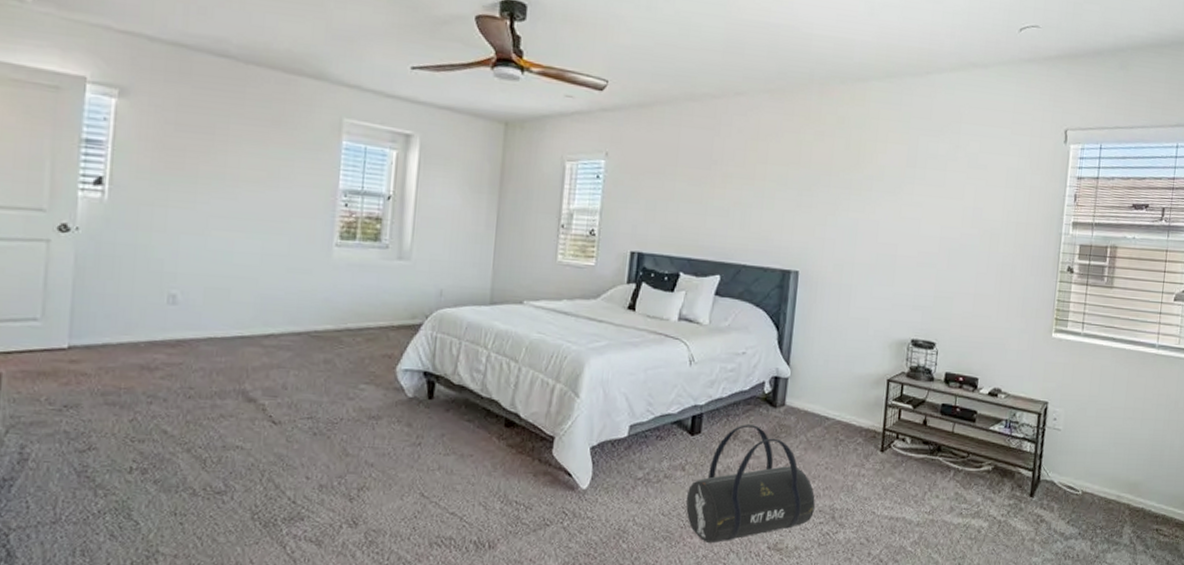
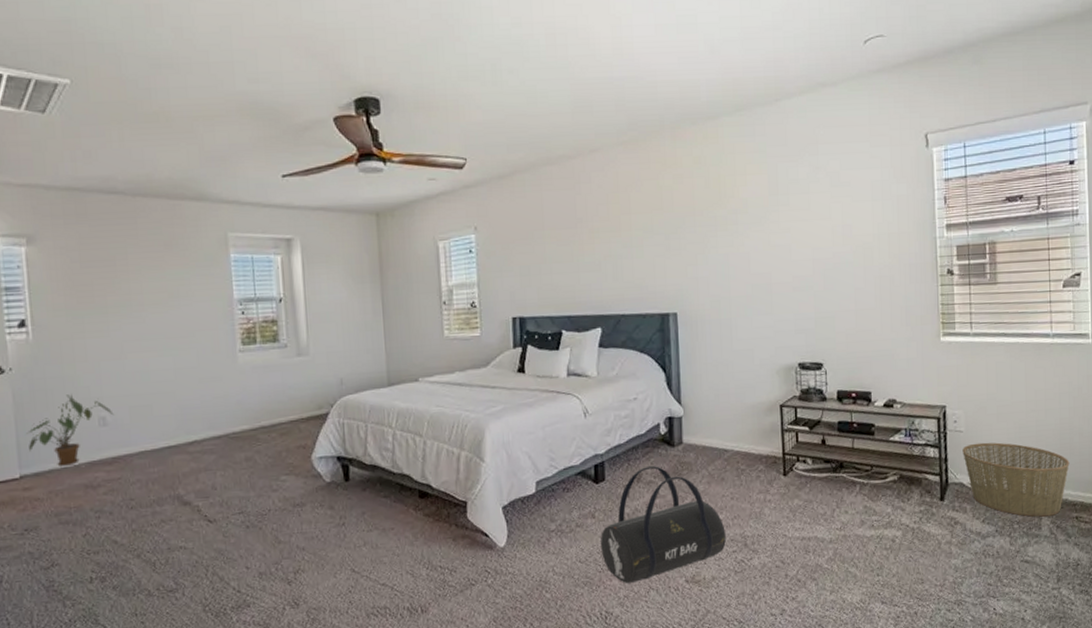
house plant: none [83,265,186,344] -> present [26,394,114,468]
basket: none [1057,443,1158,525] -> present [962,442,1070,517]

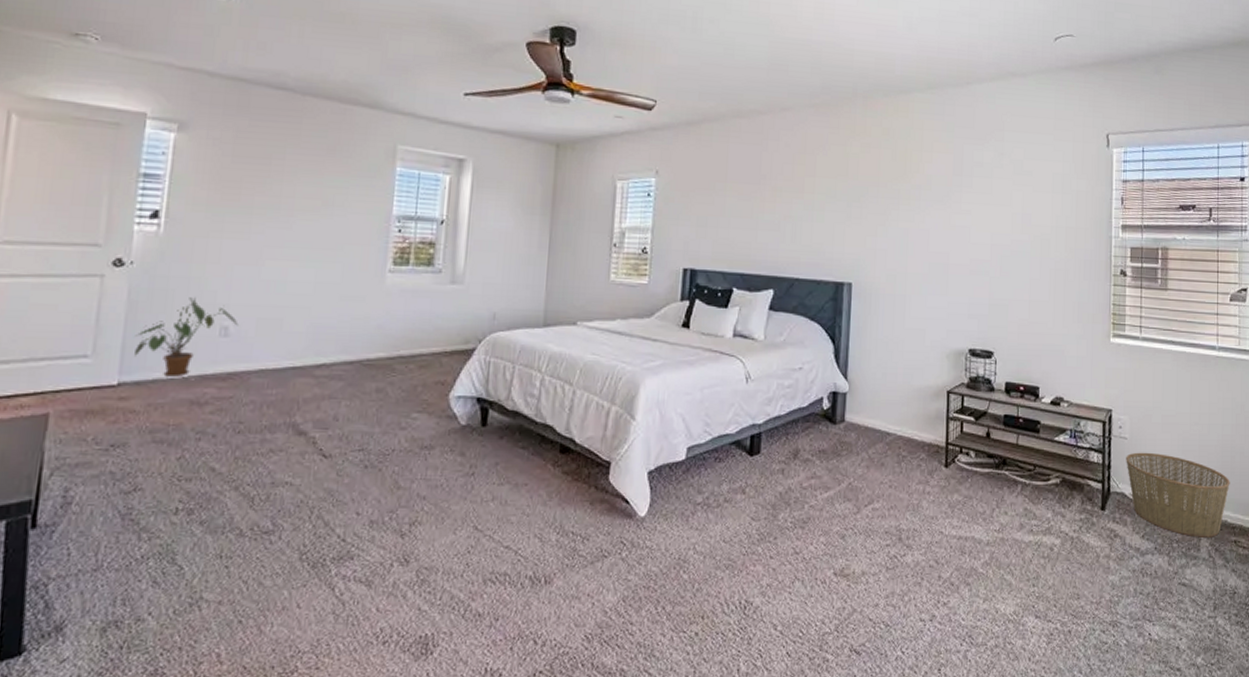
duffel bag: present [601,466,726,583] -> none [748,443,880,570]

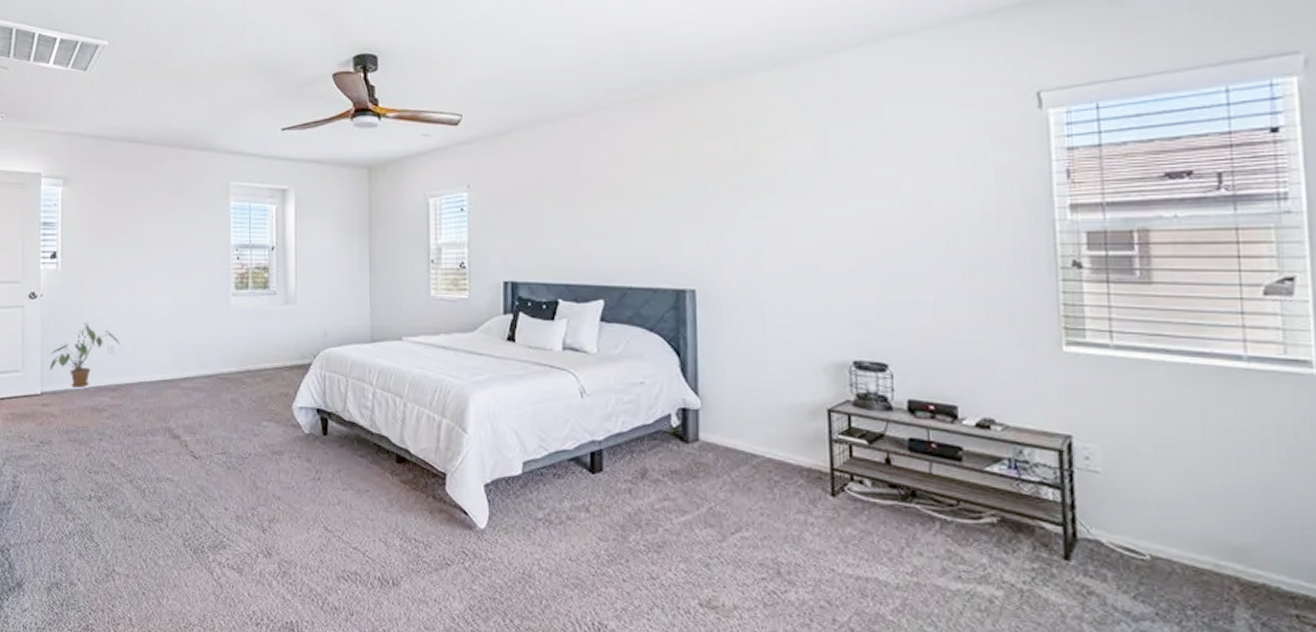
basket: present [1126,452,1230,537] -> none [1099,490,1283,608]

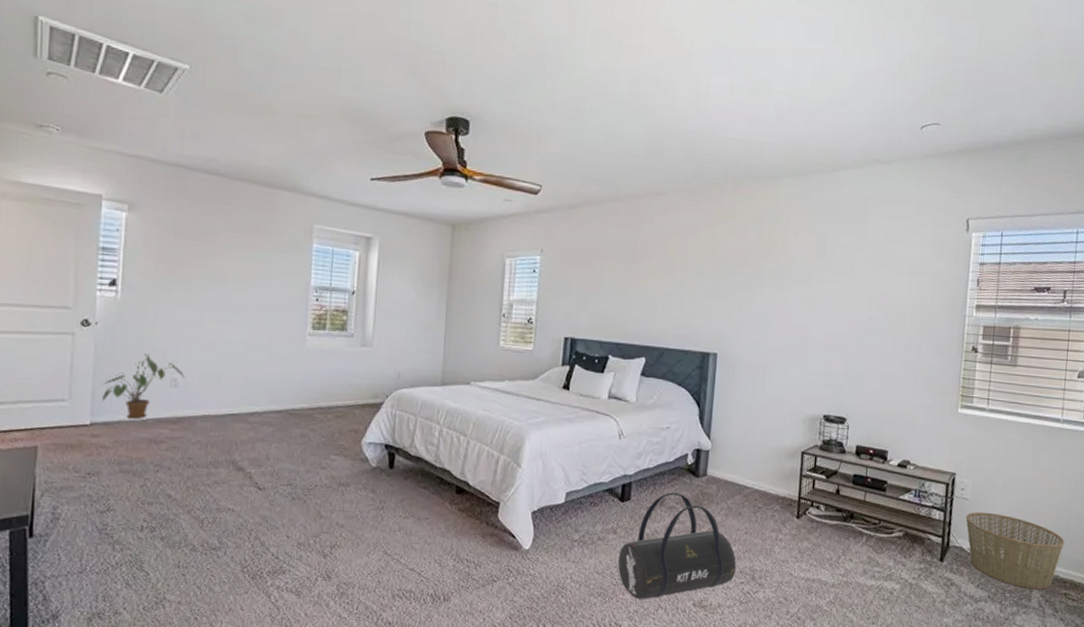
duffel bag: none [596,462,753,595] -> present [618,492,736,599]
basket: none [1099,490,1283,608] -> present [966,512,1065,590]

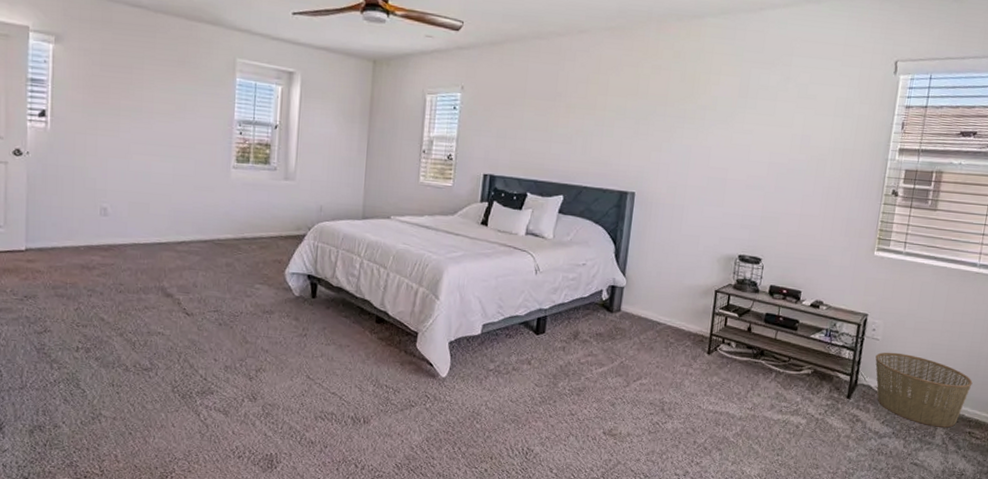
house plant: present [102,353,185,421] -> none [35,183,115,247]
duffel bag: present [618,492,736,599] -> none [531,326,647,427]

